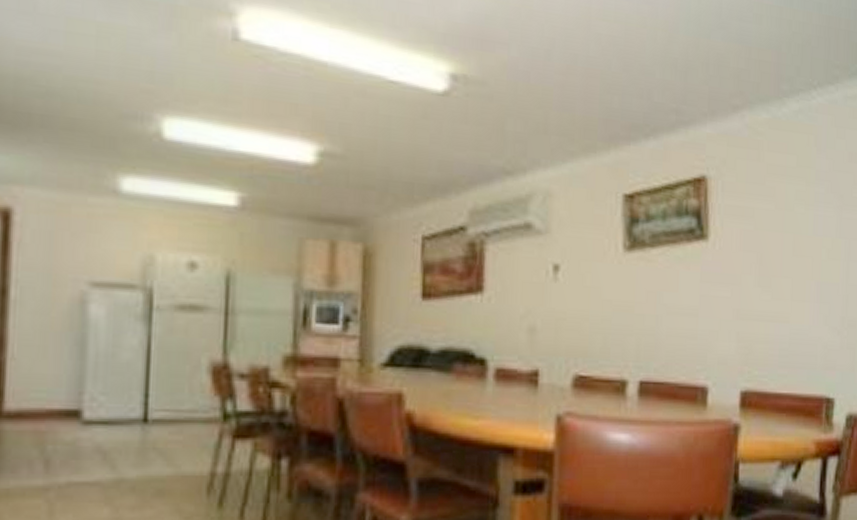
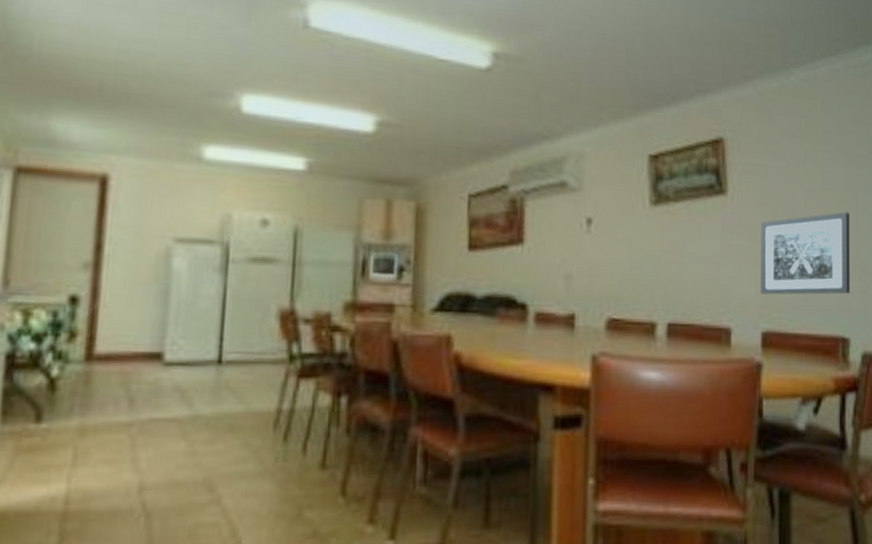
wall art: none [741,260,842,351] -> present [761,212,851,295]

